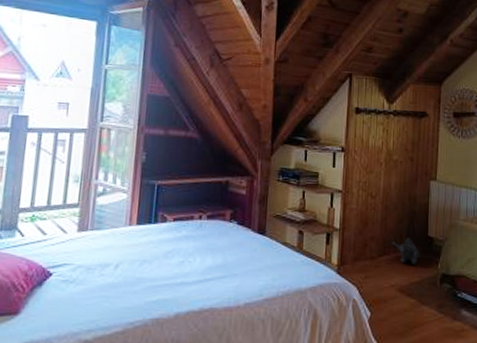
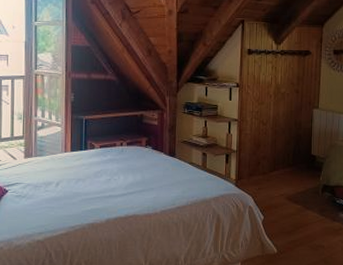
plush toy: present [392,237,419,264] -> none [281,156,304,178]

